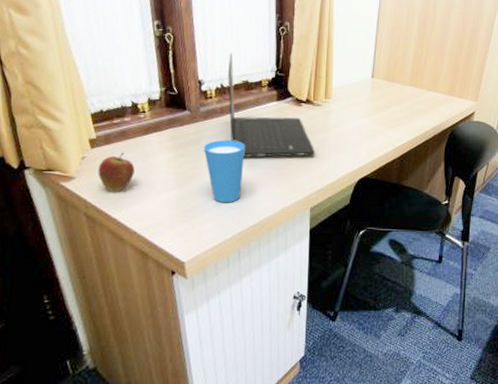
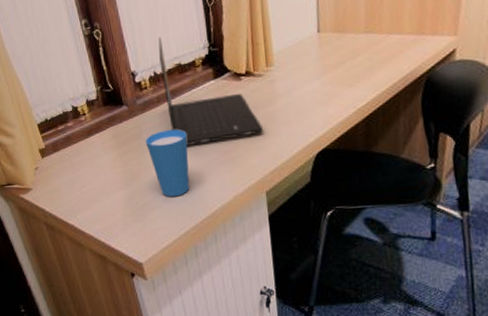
fruit: present [98,152,135,191] -> none [50,157,83,198]

